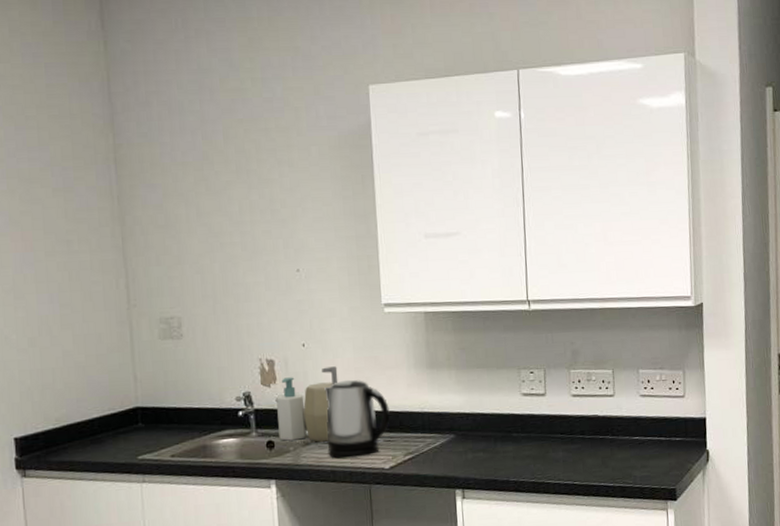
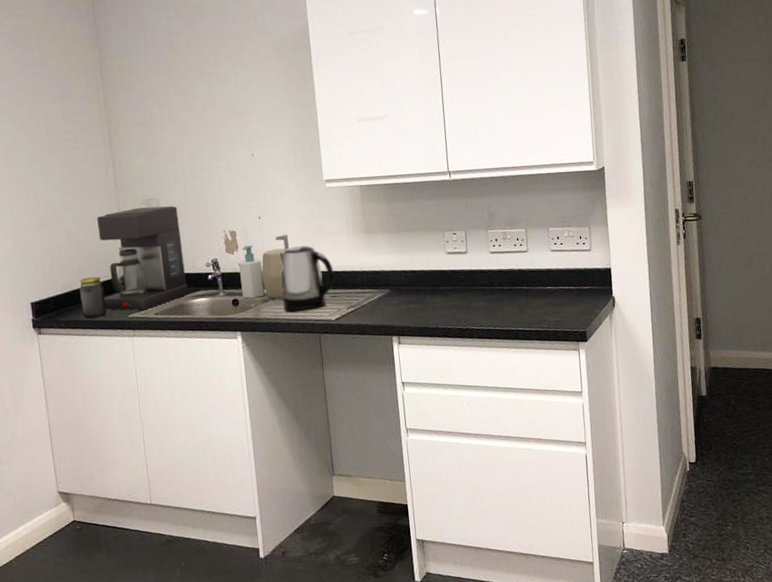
jar: none [77,408,110,460] -> present [80,276,107,319]
coffee maker: none [103,326,213,451] -> present [97,206,188,311]

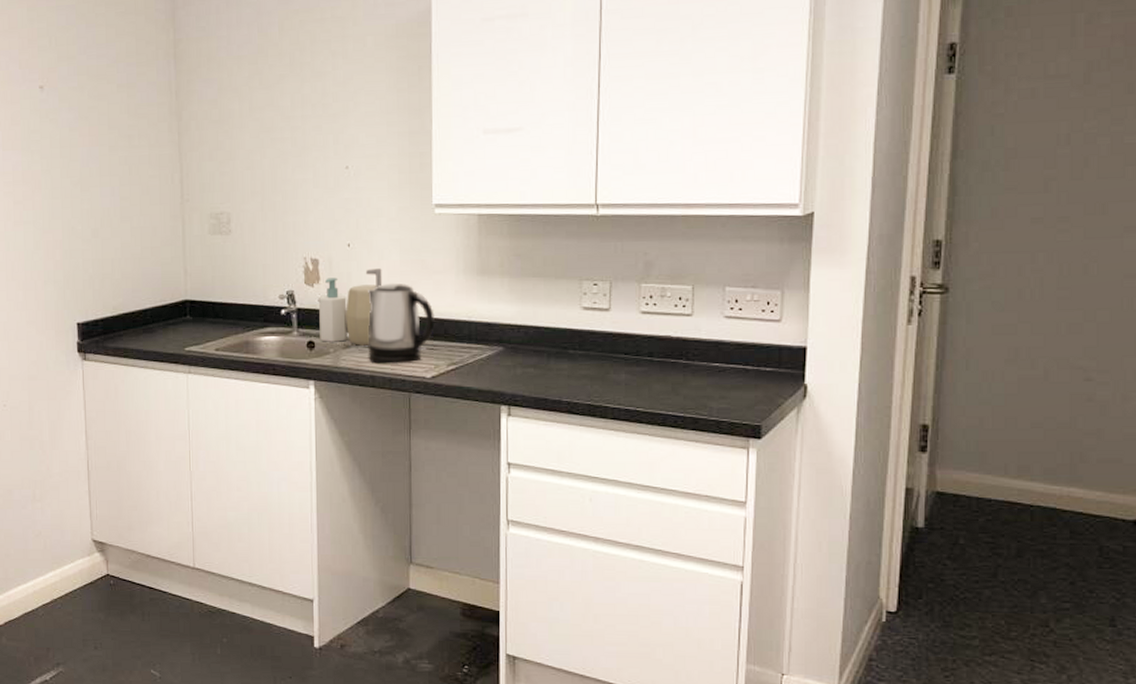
jar: present [80,276,107,319] -> none [132,299,160,348]
coffee maker: present [97,206,188,311] -> none [158,222,256,344]

